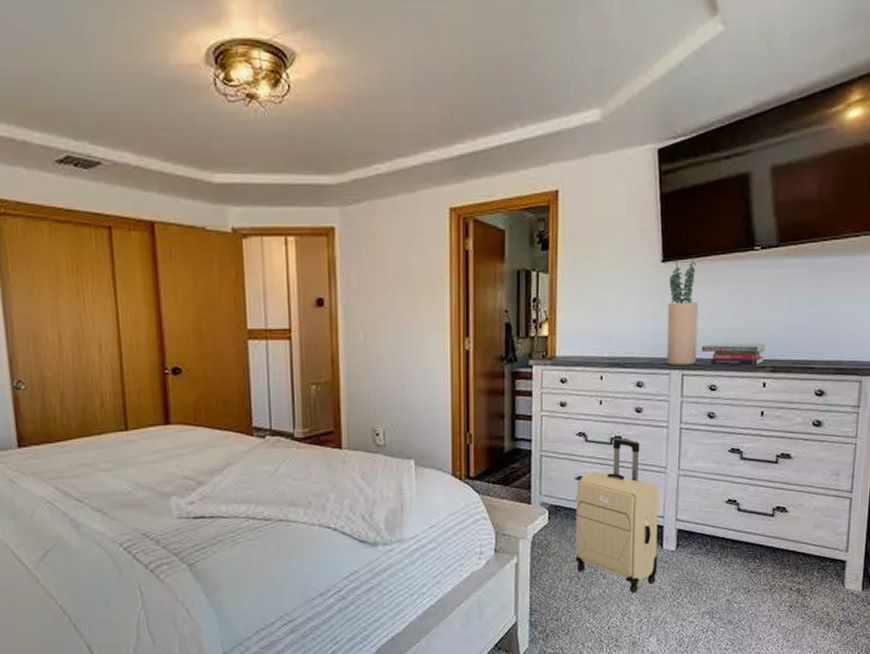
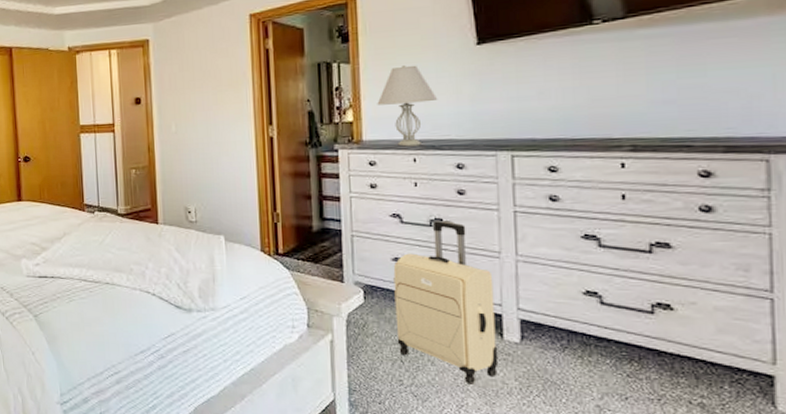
table lamp: none [571,278,626,364] -> present [377,64,438,147]
vase: present [666,256,699,367] -> none [487,36,529,148]
books: present [701,342,765,366] -> none [533,120,620,146]

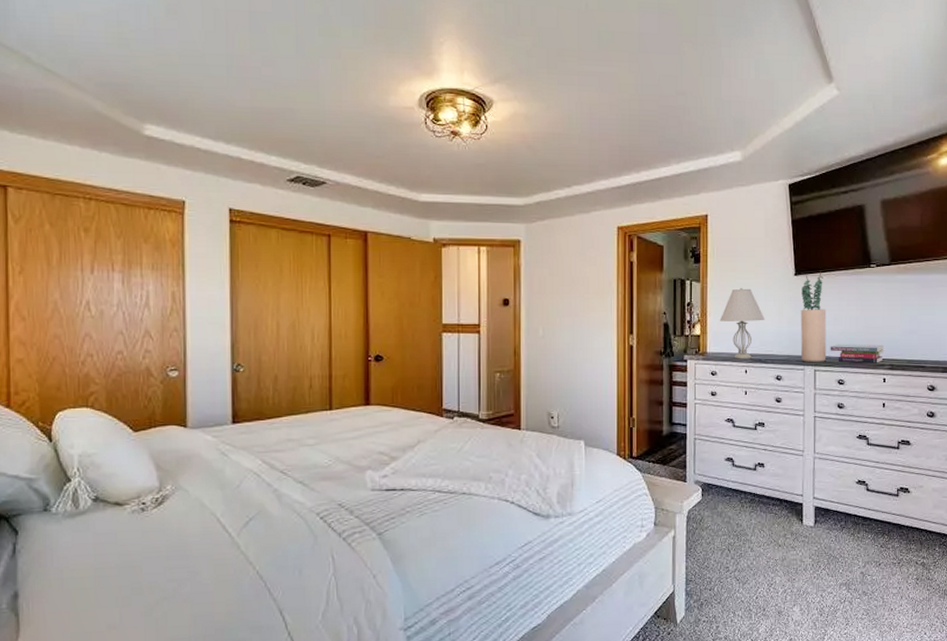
suitcase: present [393,220,499,385] -> none [726,424,799,565]
vase: none [487,36,529,148] -> present [800,271,827,363]
books: none [533,120,620,146] -> present [830,344,884,364]

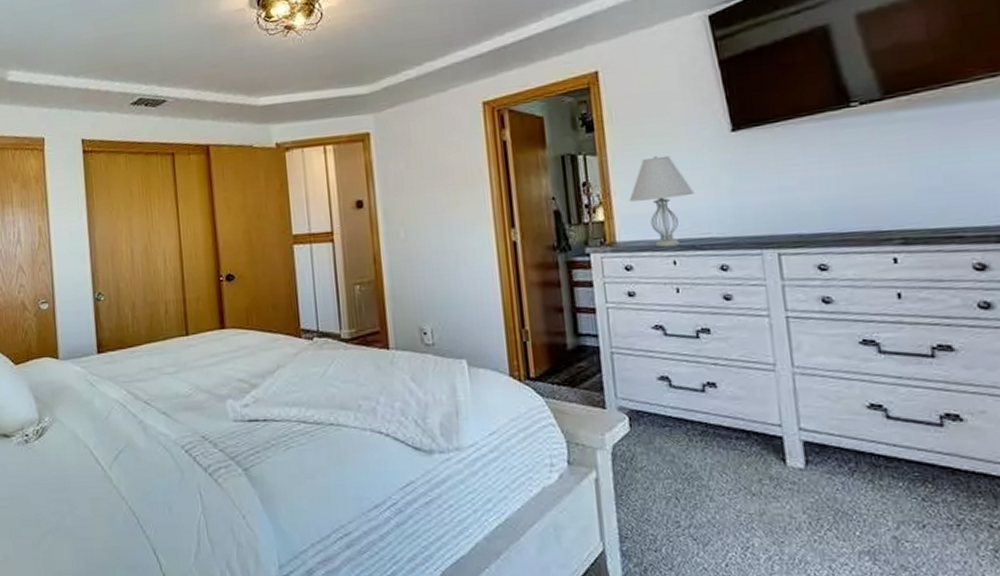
vase: present [800,271,827,363] -> none [744,121,796,245]
books: present [830,344,884,364] -> none [799,211,890,241]

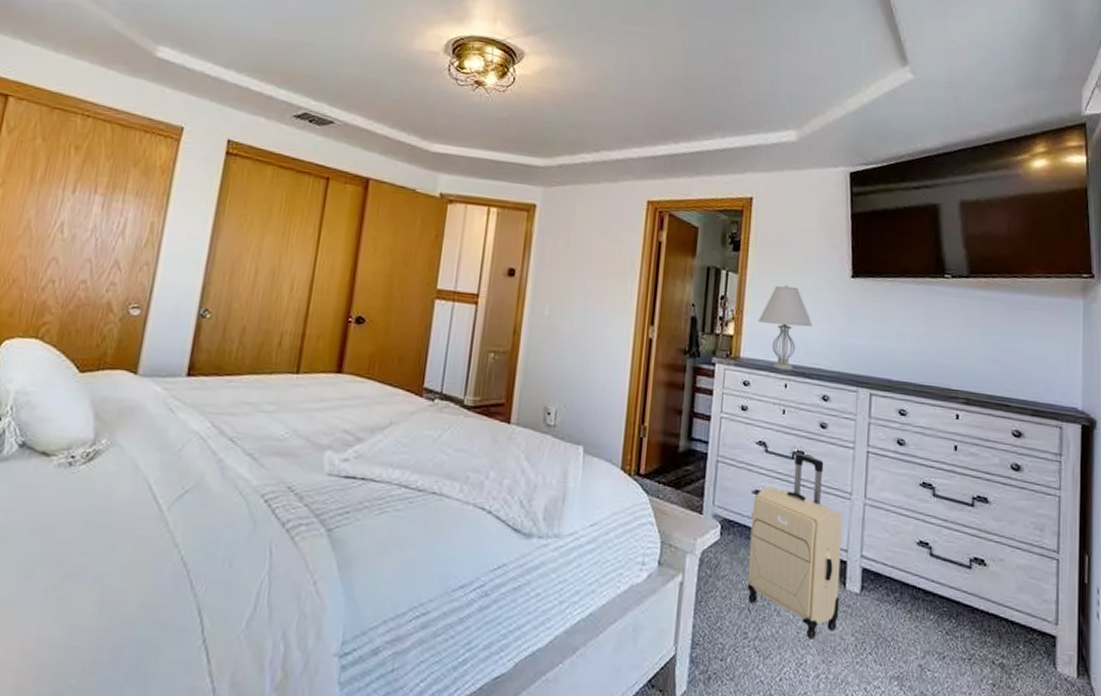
suitcase: none [659,330,784,521] -> present [747,452,843,639]

